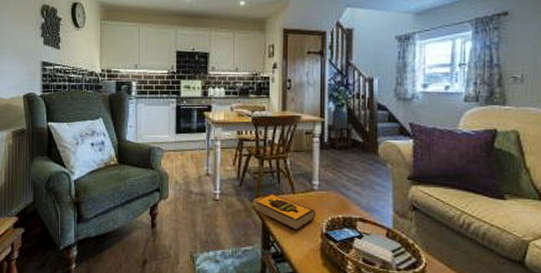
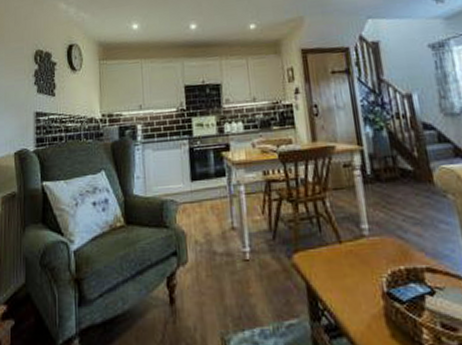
hardback book: present [254,194,317,231] -> none [293,246,372,292]

